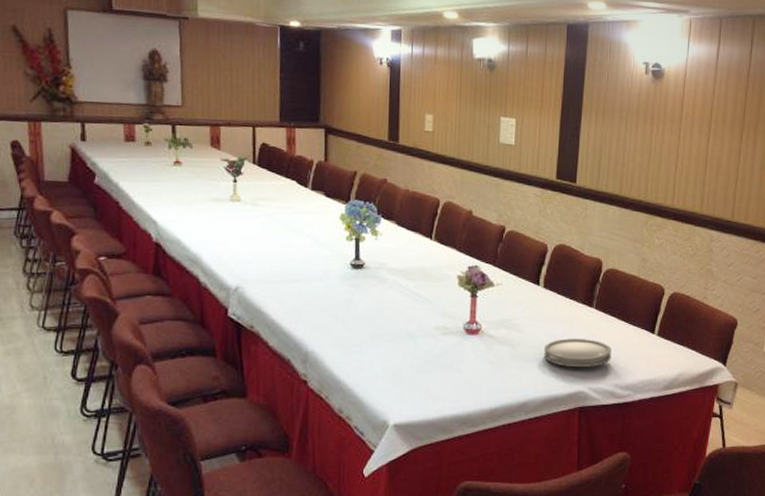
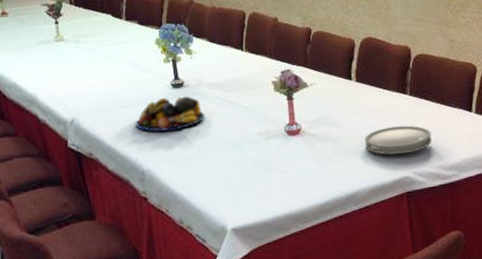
fruit bowl: none [306,276,382,313] -> present [136,96,205,132]

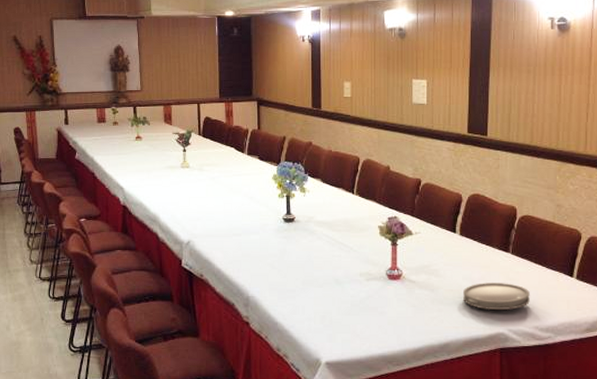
fruit bowl: present [136,96,205,132] -> none [246,230,312,261]

